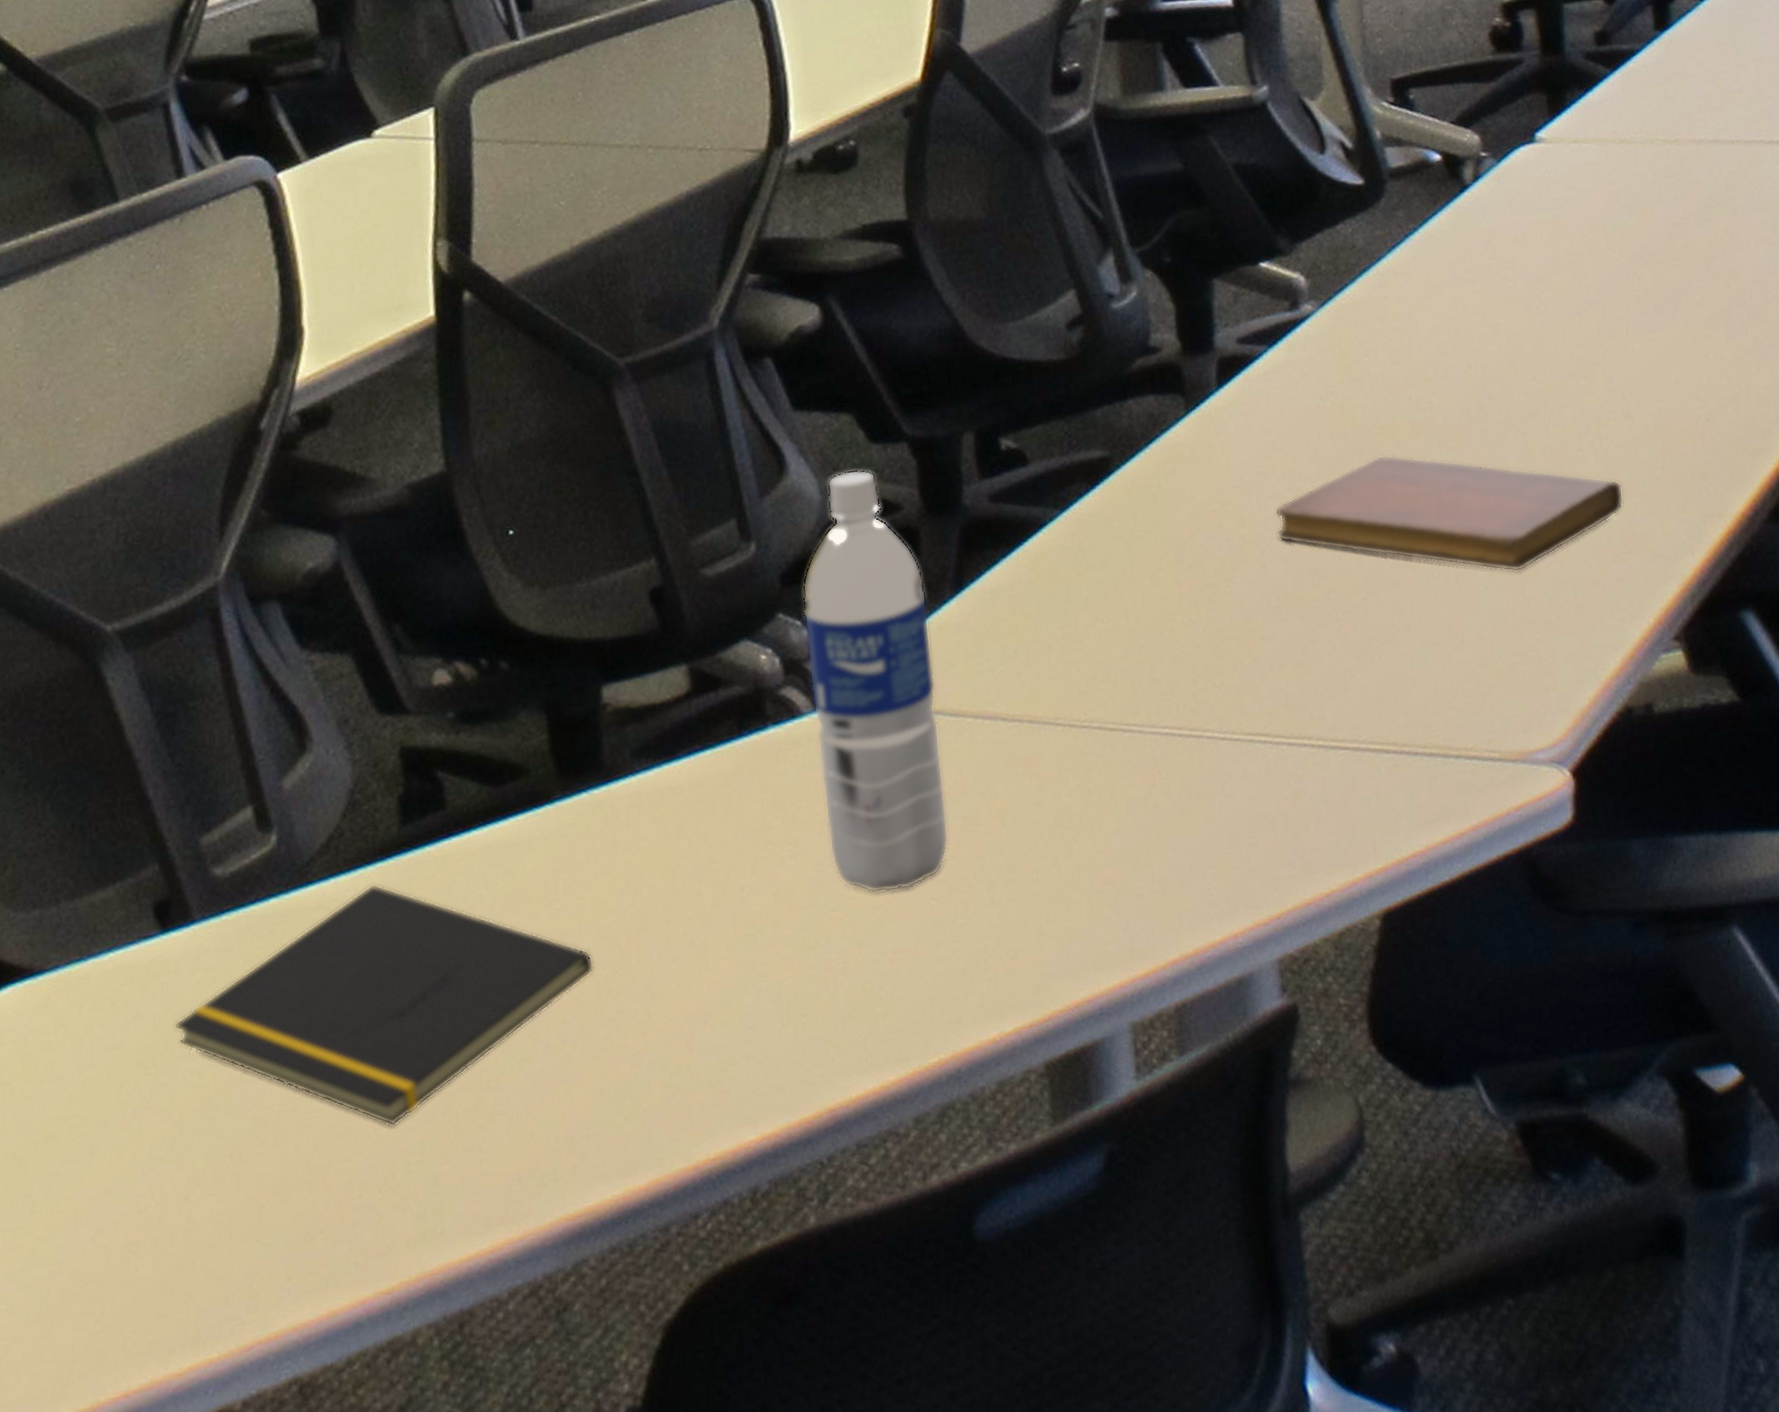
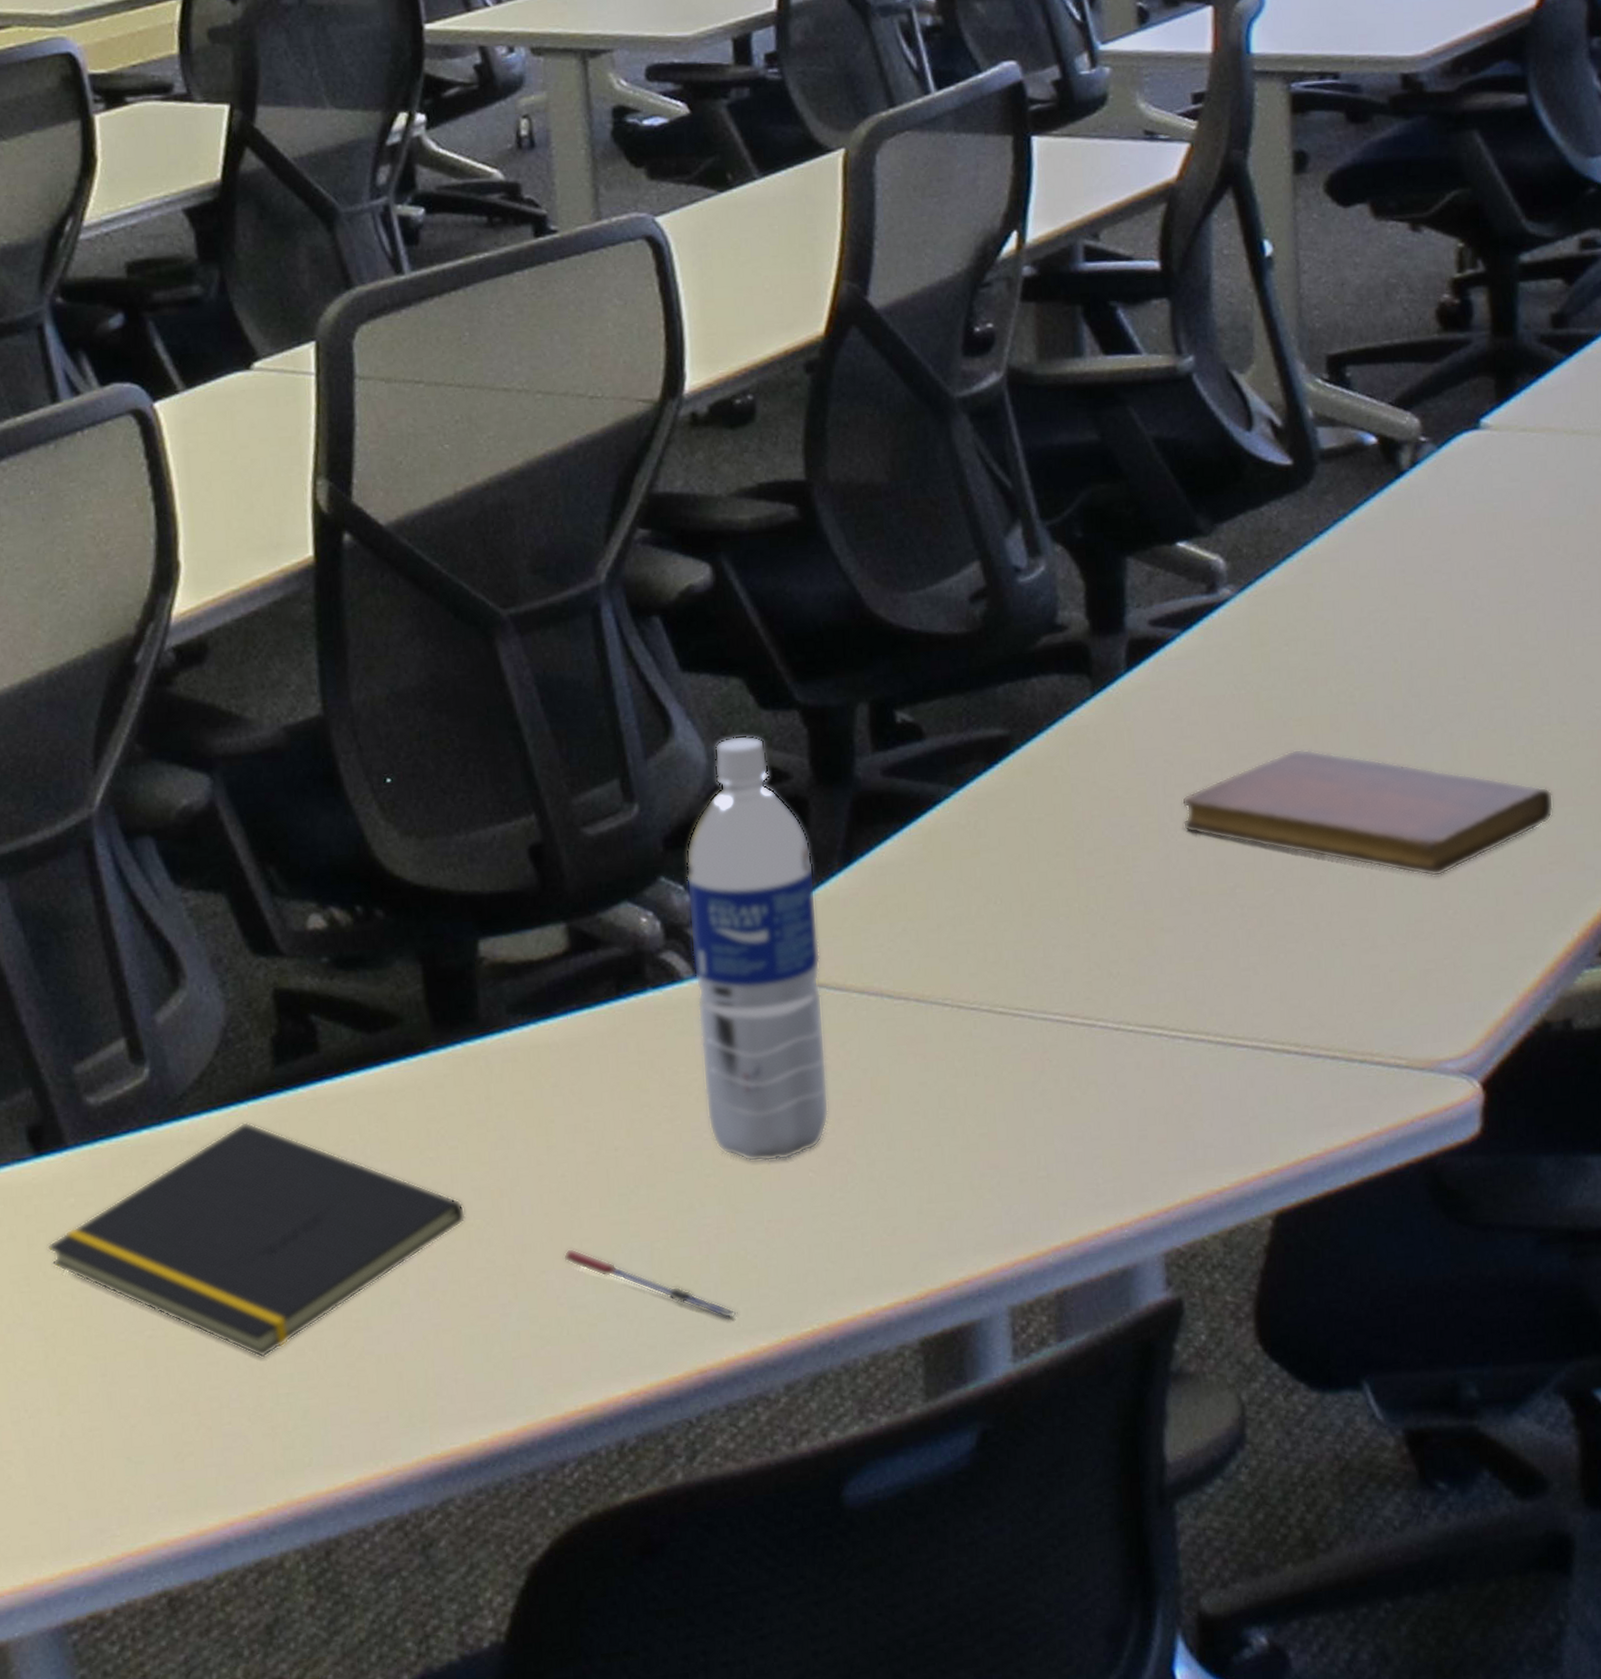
pen: none [692,992,866,1055] -> present [564,1248,738,1319]

